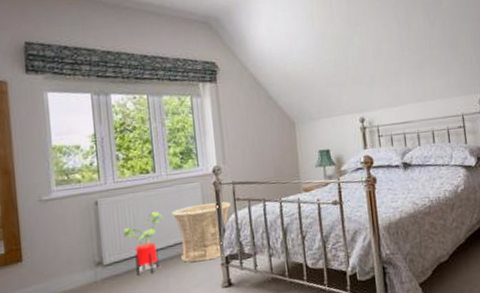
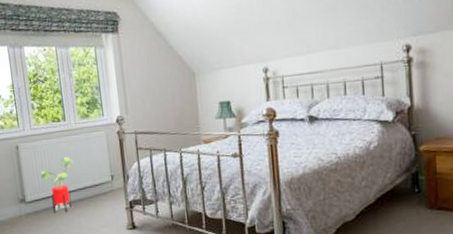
basket: present [171,202,232,263] -> none [81,150,134,205]

